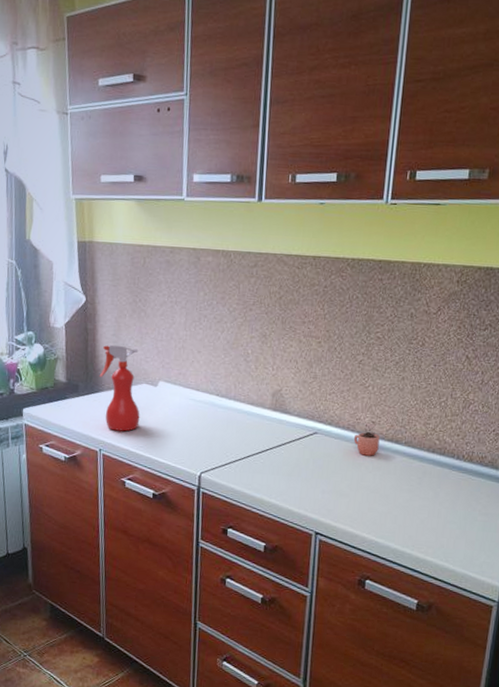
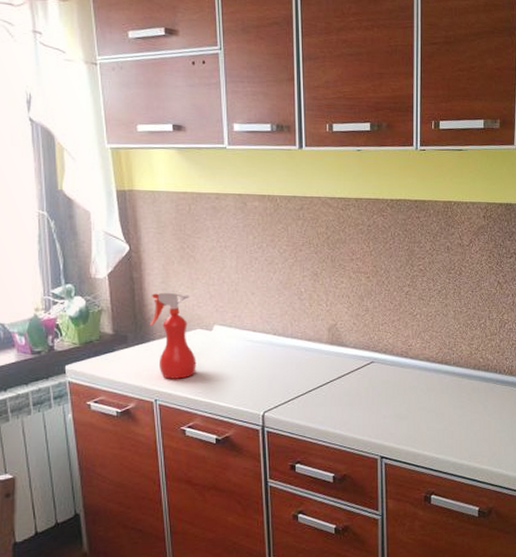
cocoa: present [353,420,380,456] -> none [407,345,431,379]

